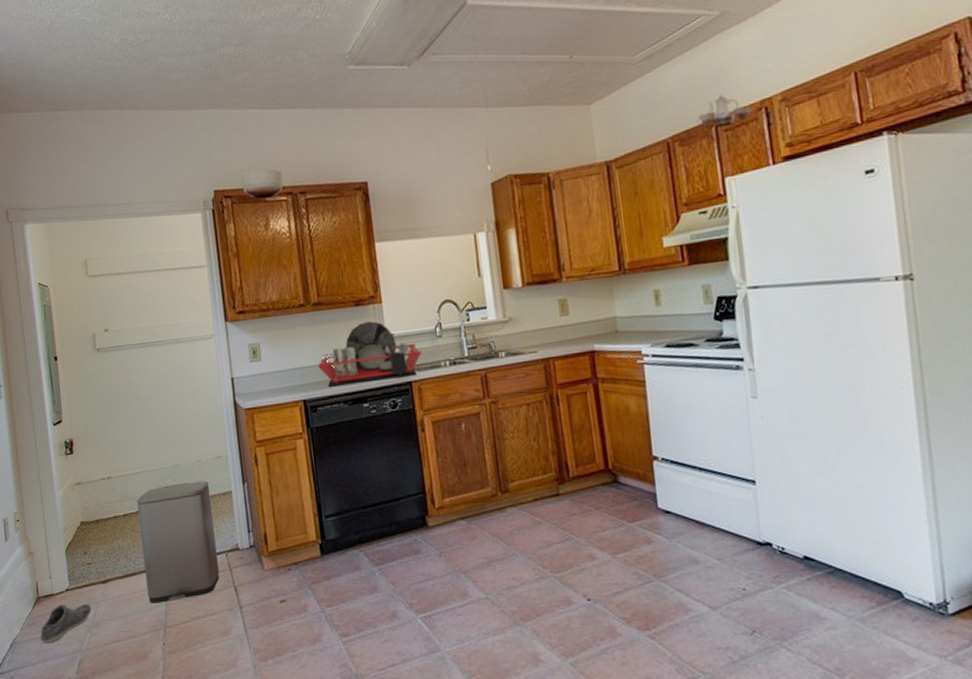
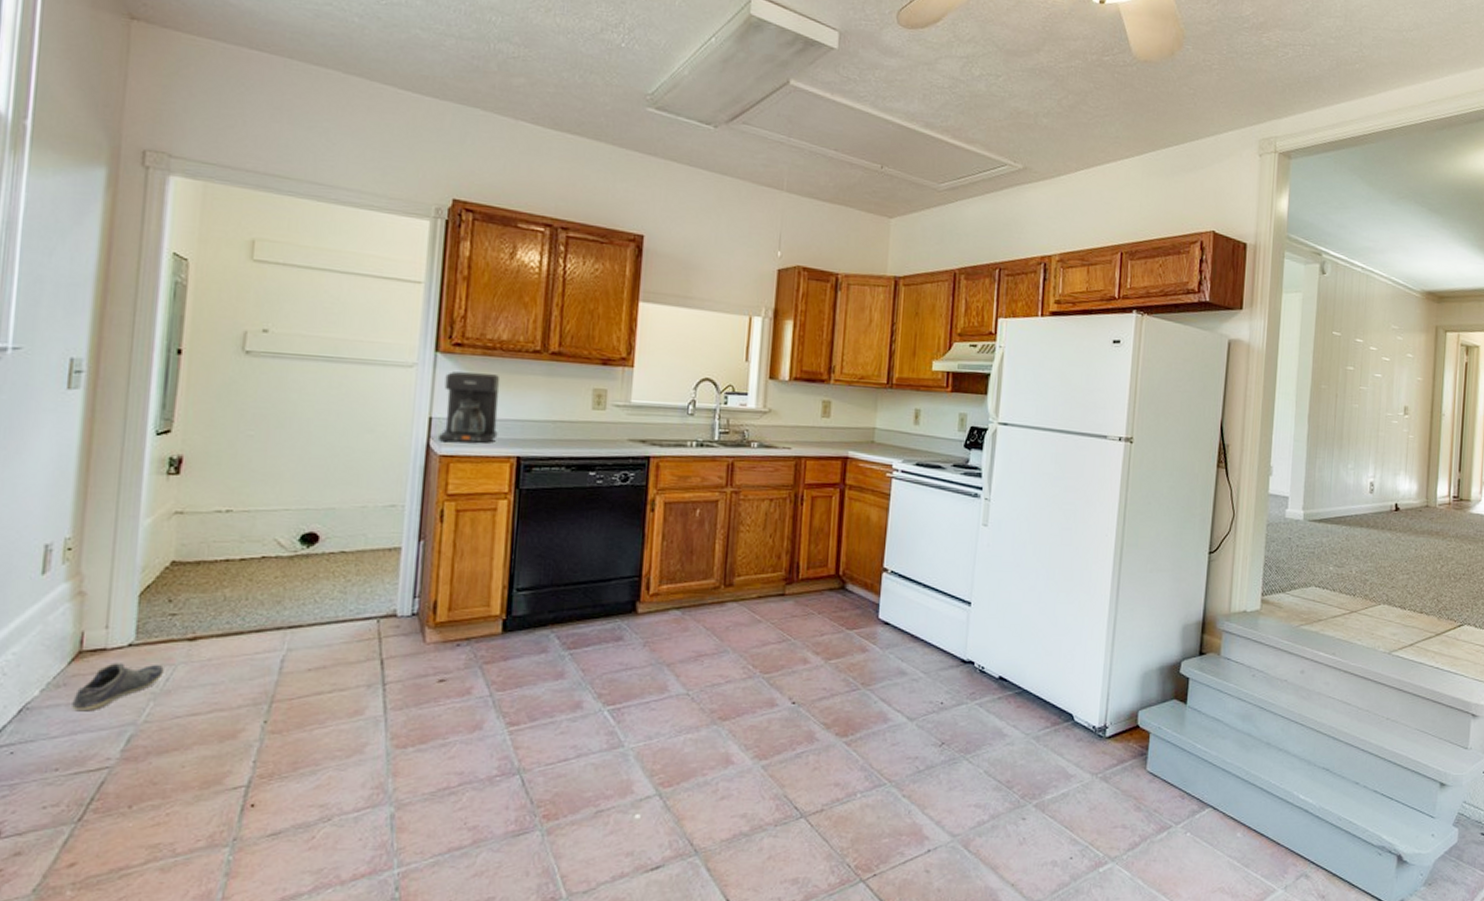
pedal bin: present [136,480,220,603] -> none [254,530,371,671]
coffee maker: none [236,332,285,398] -> present [439,372,499,443]
bowl: present [241,169,284,199] -> none [491,188,545,225]
dish rack: present [318,321,422,387] -> none [543,384,668,452]
tea set: present [697,94,754,128] -> none [984,241,1034,272]

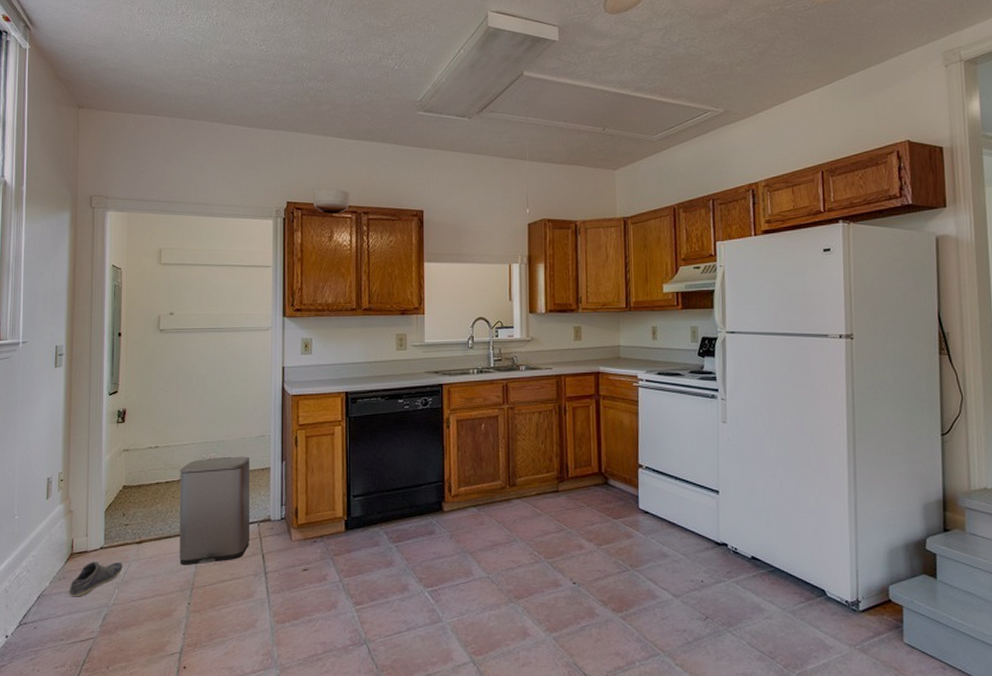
pedal bin: none [254,530,371,671] -> present [179,456,250,565]
coffee maker: present [439,372,499,443] -> none [290,330,331,385]
bowl: none [491,188,545,225] -> present [314,188,350,215]

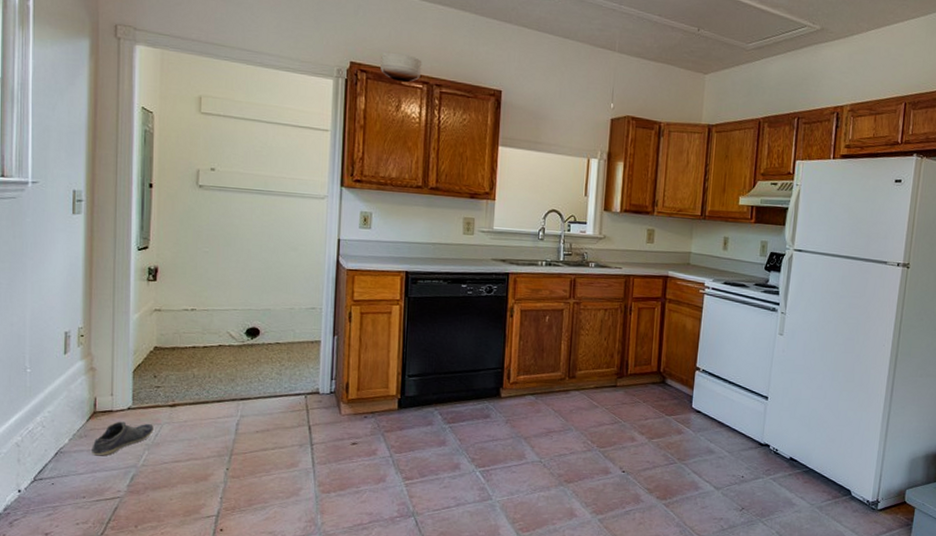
pedal bin: present [179,456,250,565] -> none [217,326,298,432]

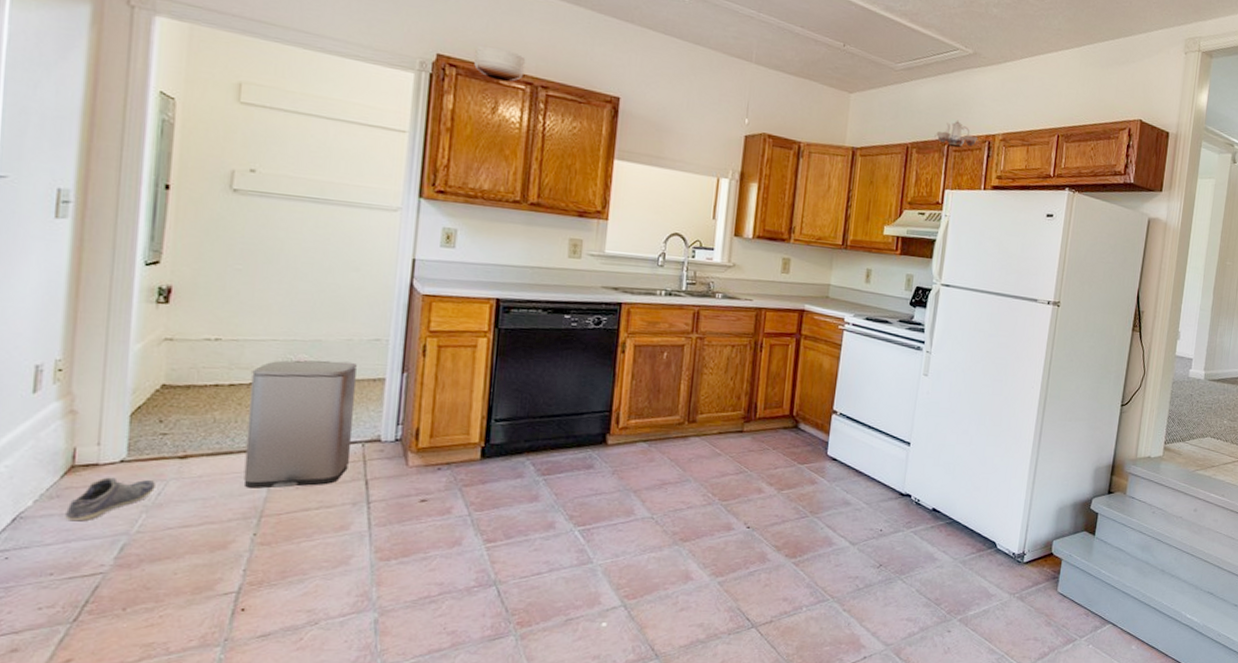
pedal bin: none [217,326,298,432] -> present [243,360,357,489]
tea set: none [785,93,828,121] -> present [934,120,980,148]

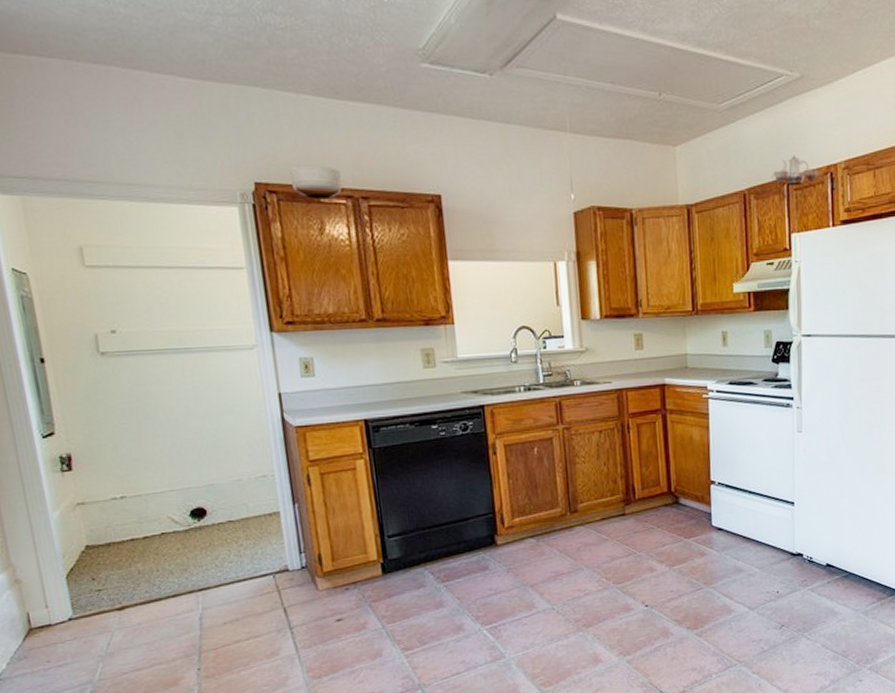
shoe: present [65,477,155,522] -> none [35,632,104,677]
pedal bin: present [243,360,357,489] -> none [160,501,266,629]

